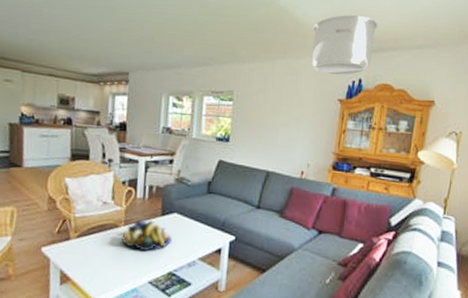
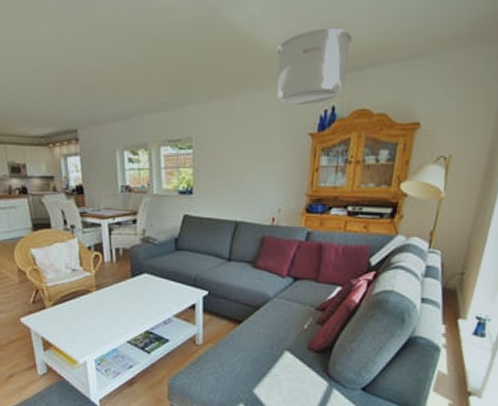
fruit bowl: present [121,219,173,252] -> none [95,282,146,314]

